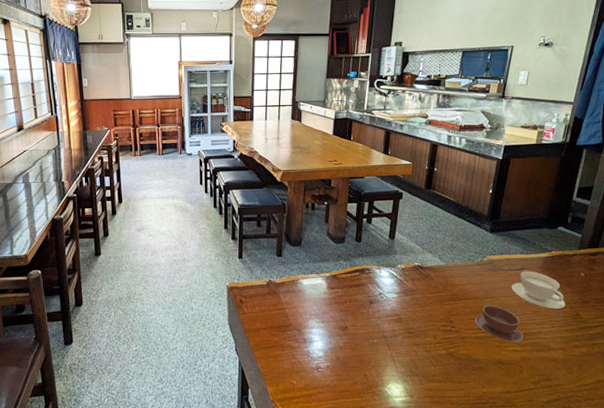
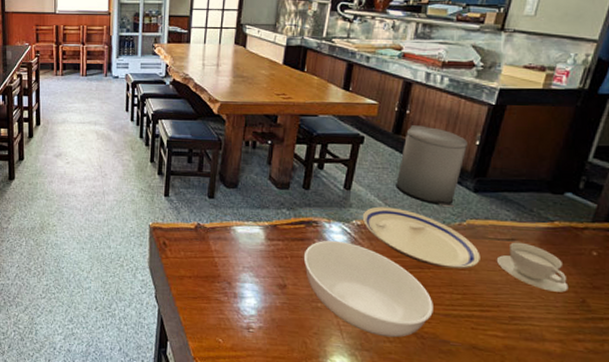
bowl: none [360,283,466,362] -> present [303,240,433,338]
plate: none [405,251,499,298] -> present [362,206,480,269]
pedal bin: none [430,180,483,248] -> present [396,125,468,208]
teacup: present [474,305,523,343] -> none [445,278,508,327]

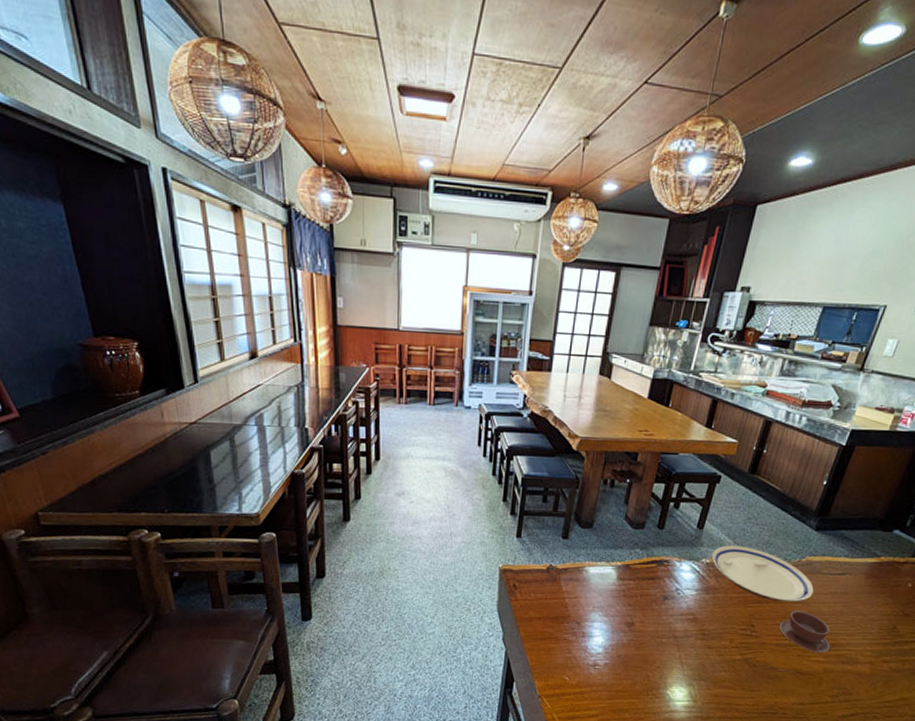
bowl: present [303,240,433,338] -> none [652,578,768,668]
pedal bin: present [396,125,468,208] -> none [746,465,816,546]
teacup: none [445,278,508,327] -> present [779,611,830,653]
teacup: present [496,242,569,292] -> none [827,576,884,620]

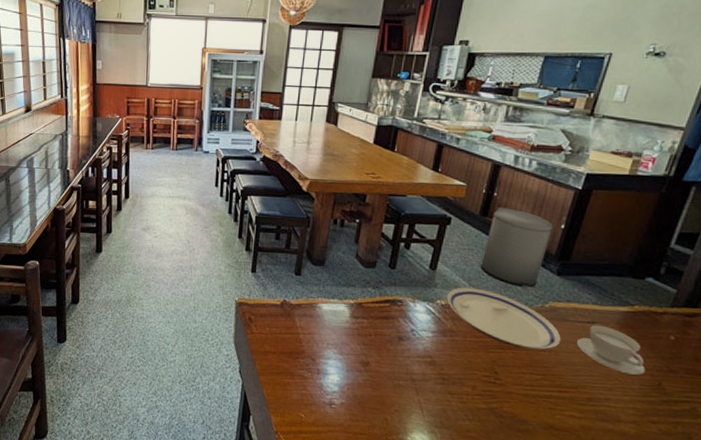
pedal bin: none [746,465,816,546] -> present [481,207,553,290]
teacup: present [779,611,830,653] -> none [525,359,586,408]
teacup: none [827,576,884,620] -> present [576,325,646,375]

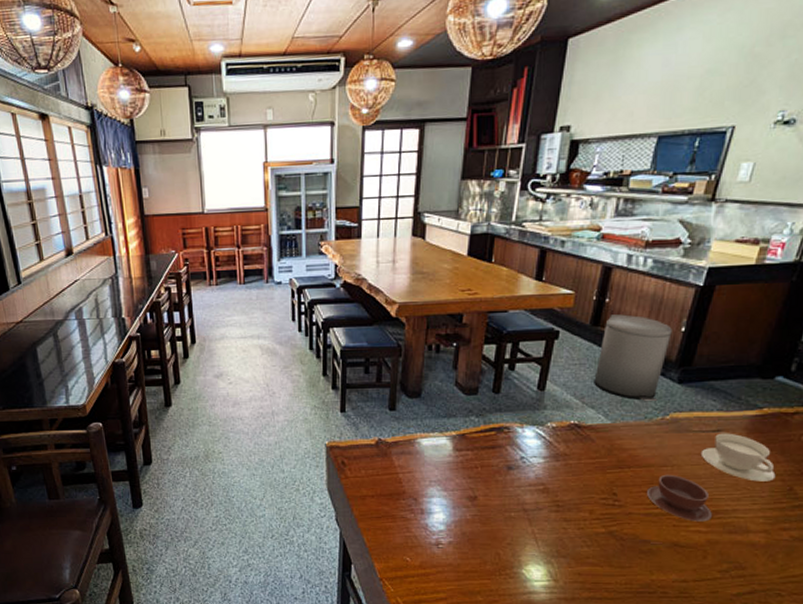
plate: present [446,287,561,351] -> none [557,406,684,466]
teacup: none [525,359,586,408] -> present [646,475,712,522]

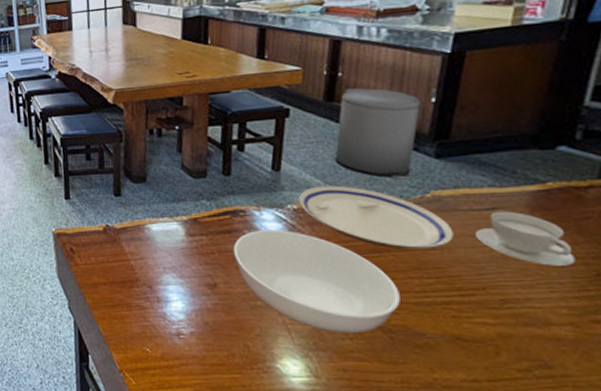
bowl: none [494,446,634,542] -> present [233,229,400,334]
plate: none [557,406,684,466] -> present [298,185,454,249]
teacup: present [646,475,712,522] -> none [413,259,499,312]

